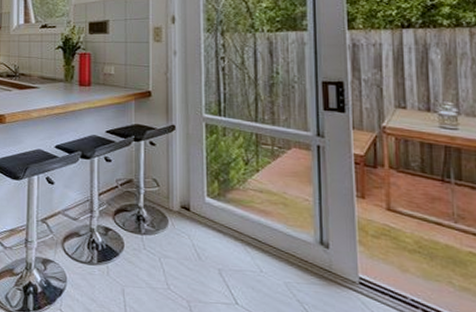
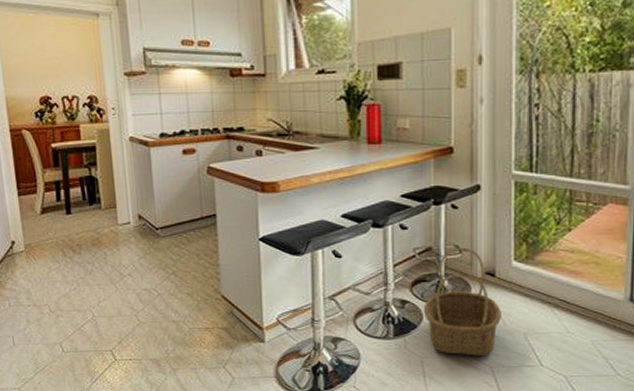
basket: none [124,181,197,290] -> present [423,247,501,356]

